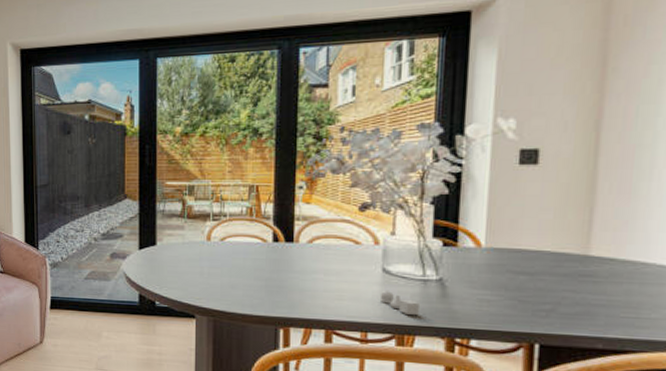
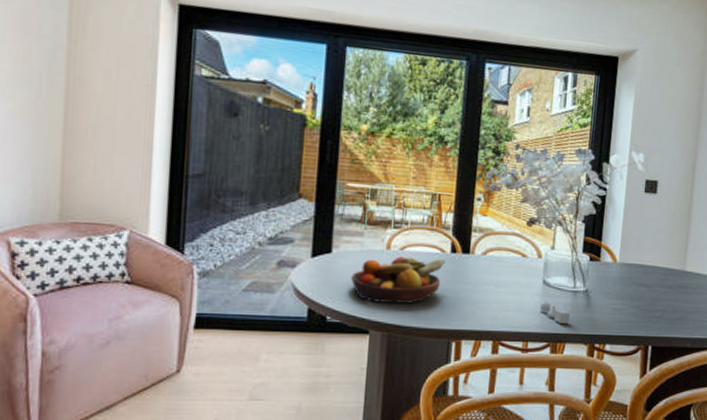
fruit bowl: none [175,247,267,291] -> present [351,256,445,304]

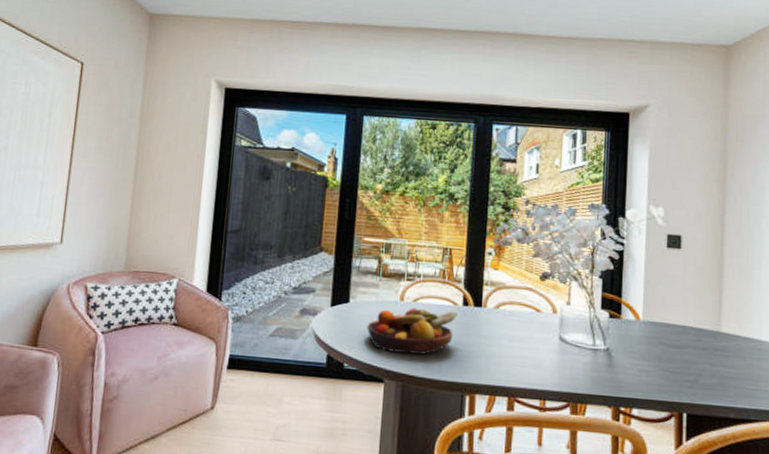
salt and pepper shaker set: present [539,301,571,324] -> none [556,358,591,383]

